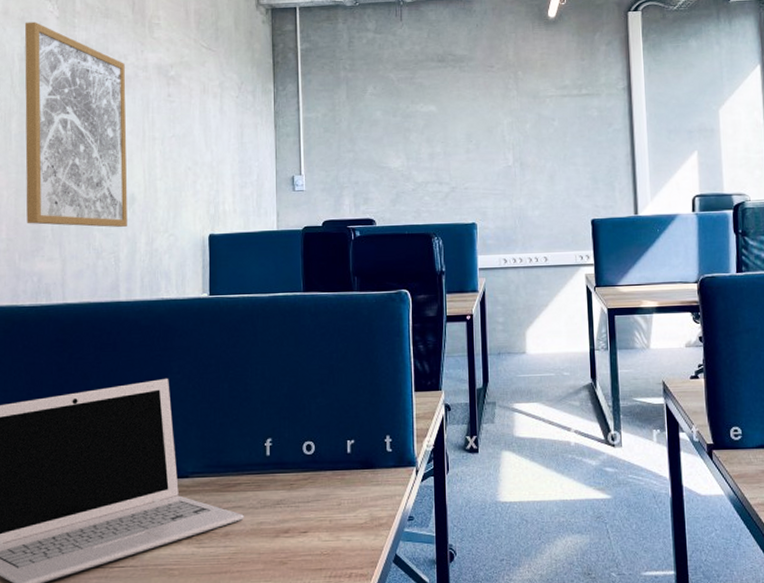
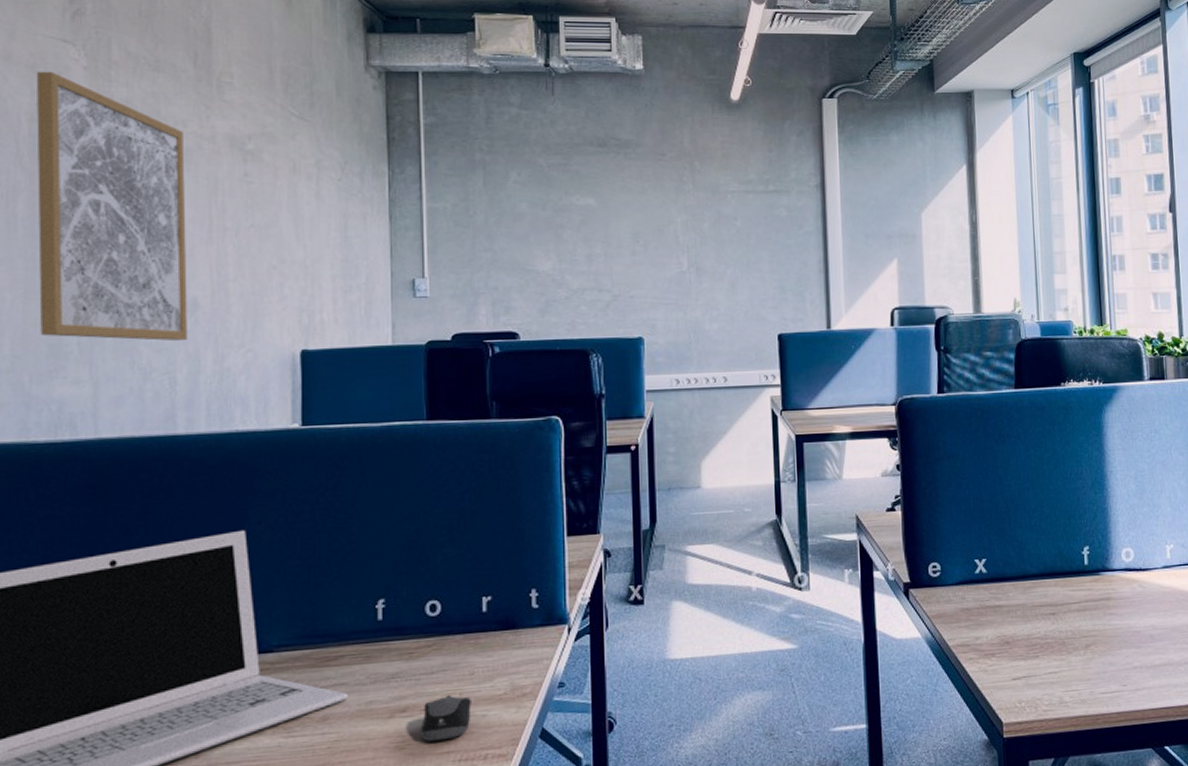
computer mouse: none [299,521,339,559] -> present [420,694,471,742]

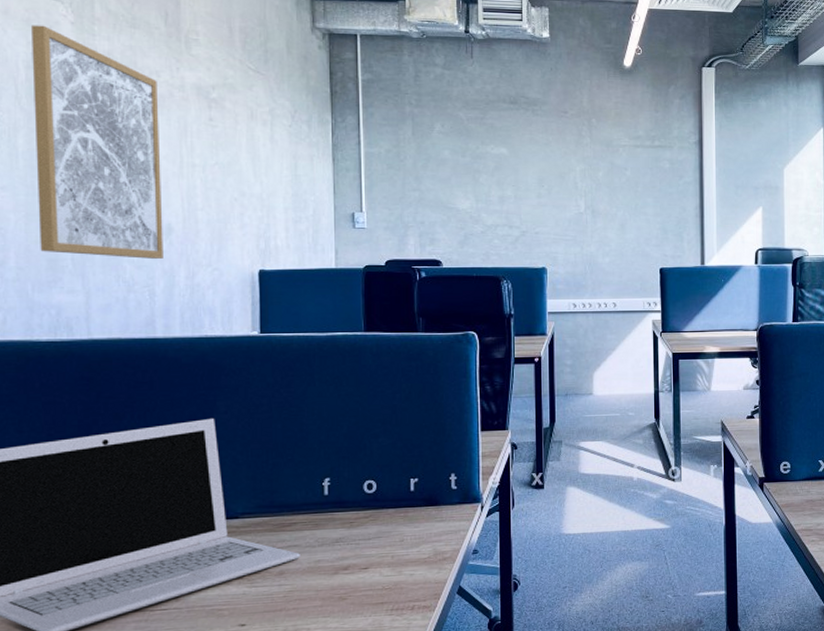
computer mouse: present [420,694,471,742] -> none [359,557,401,594]

